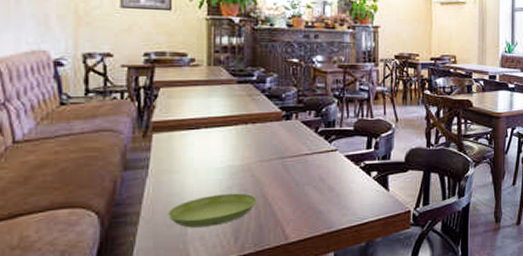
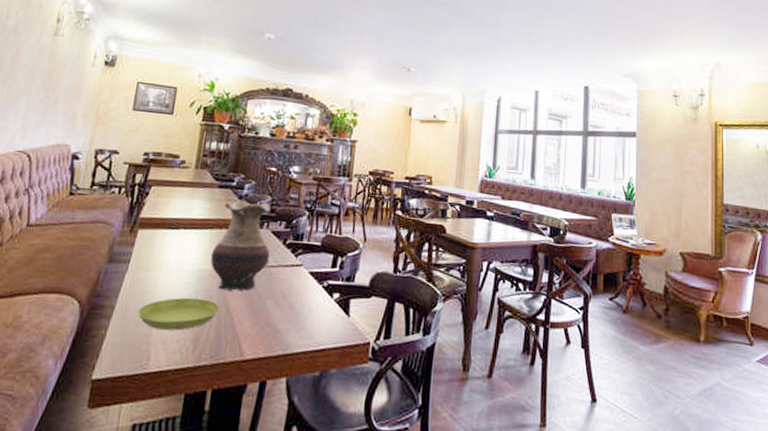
vase: none [239,94,302,183] -> present [210,200,271,291]

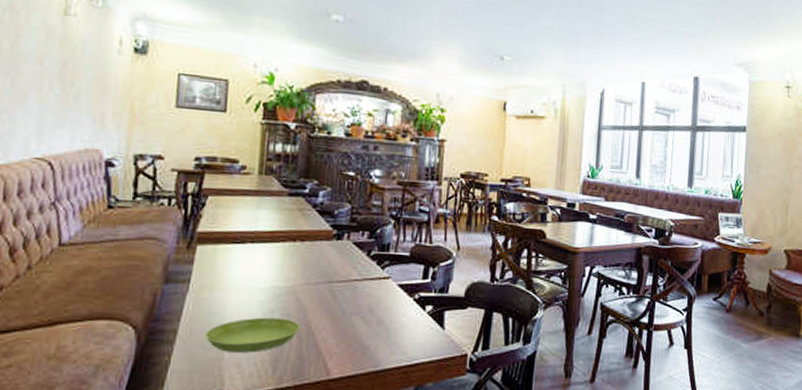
vase: present [210,200,271,291] -> none [284,209,353,308]

